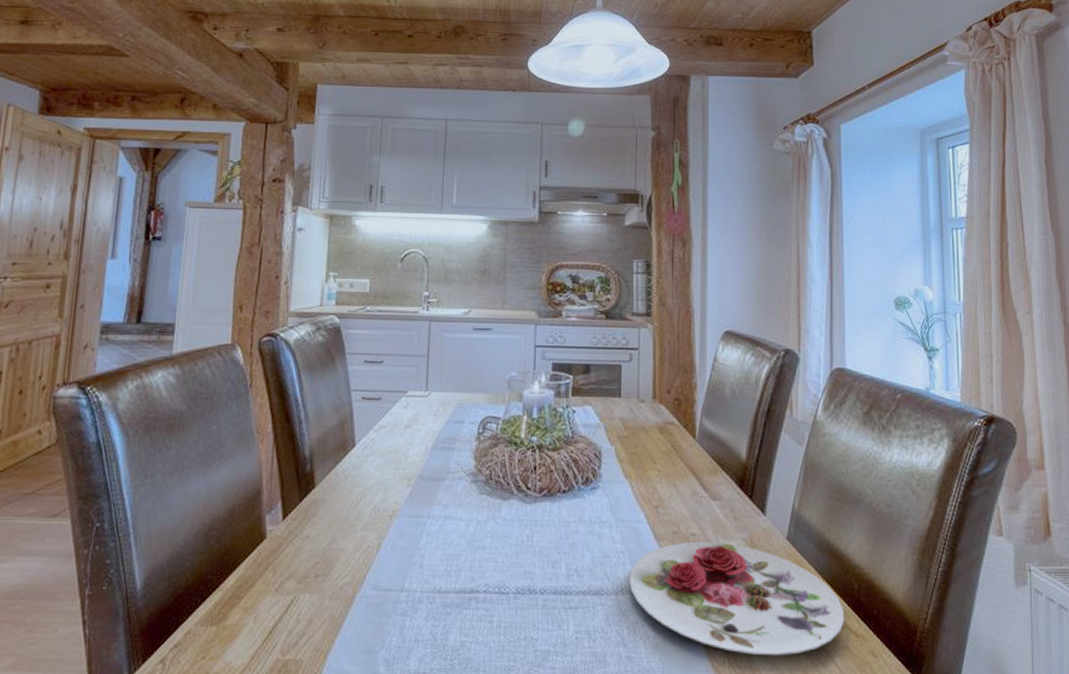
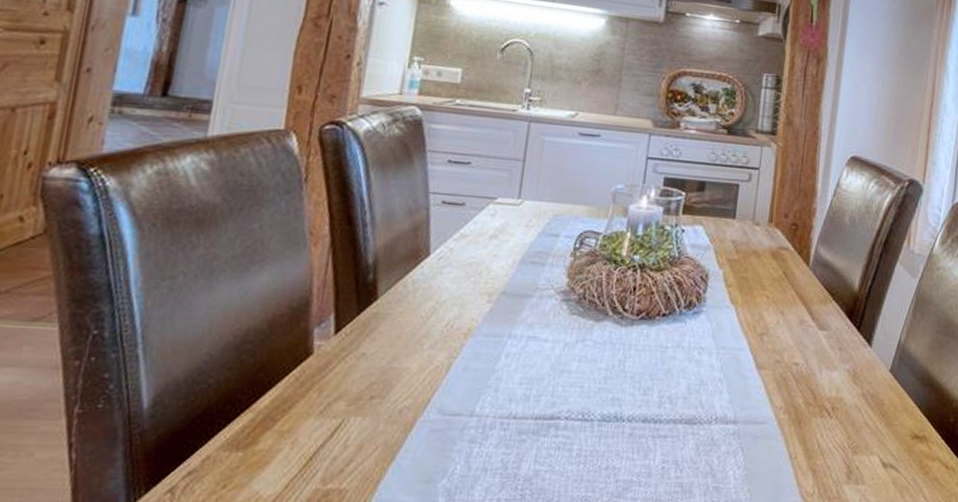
plate: present [629,541,845,656] -> none [724,371,938,487]

